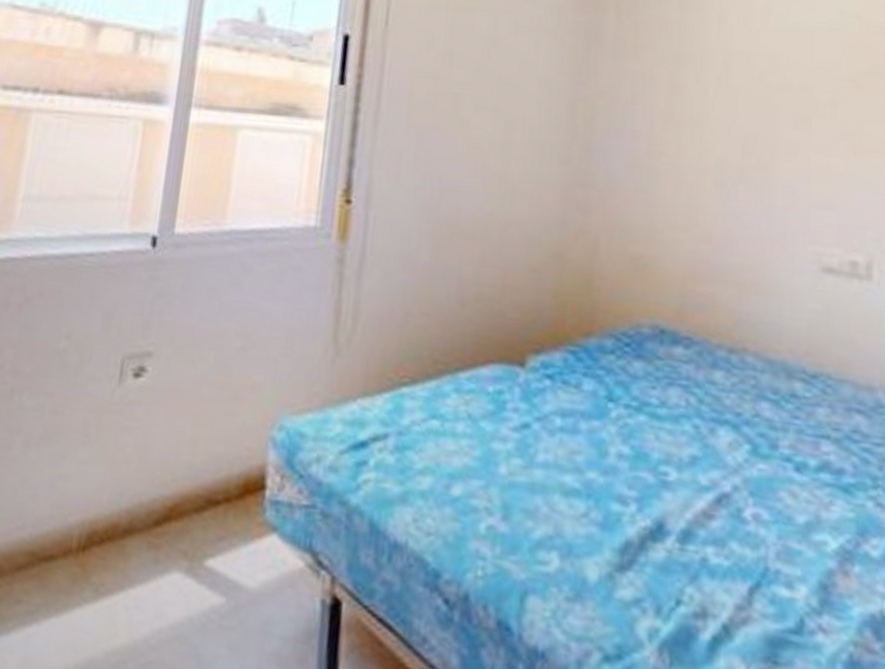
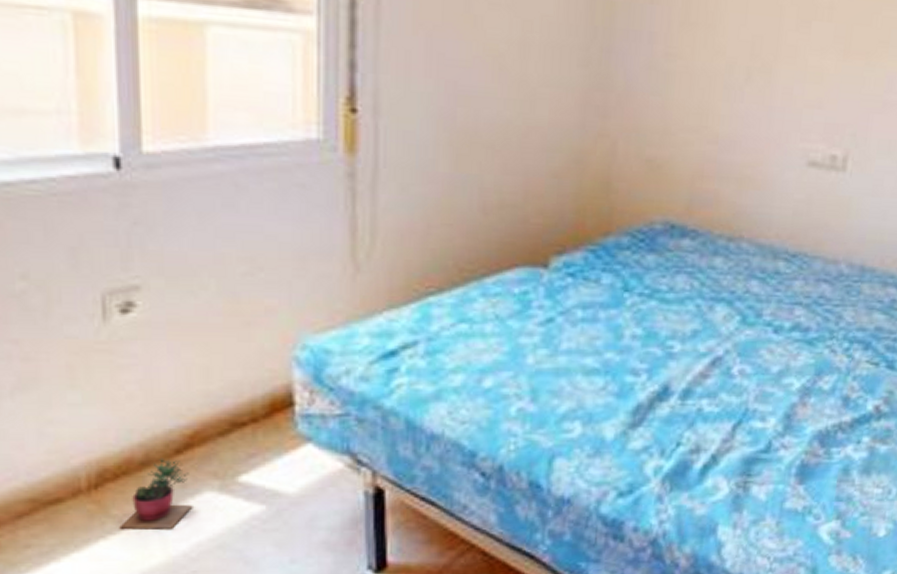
succulent plant: none [95,527,163,608] -> present [119,457,193,529]

